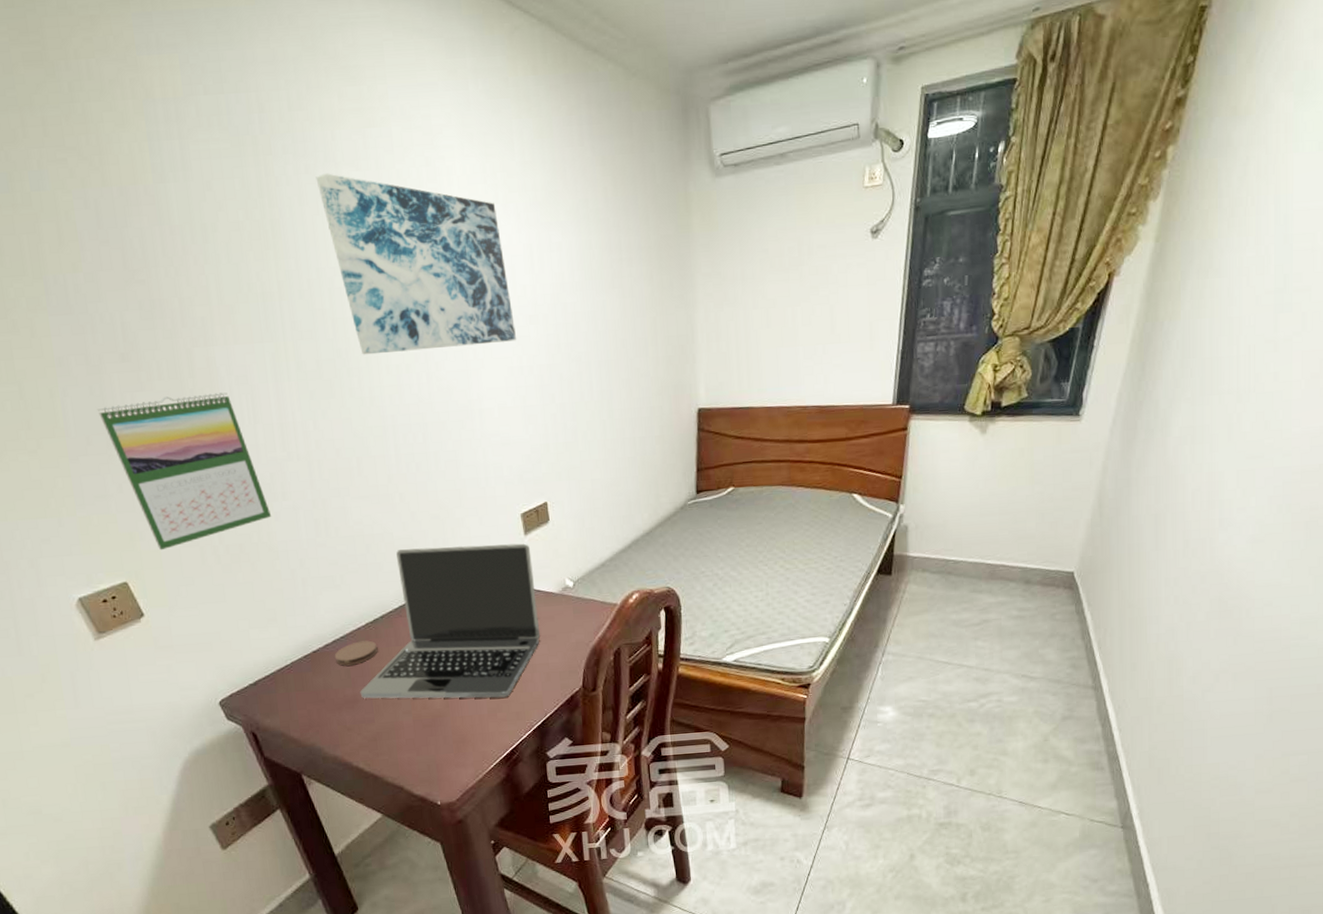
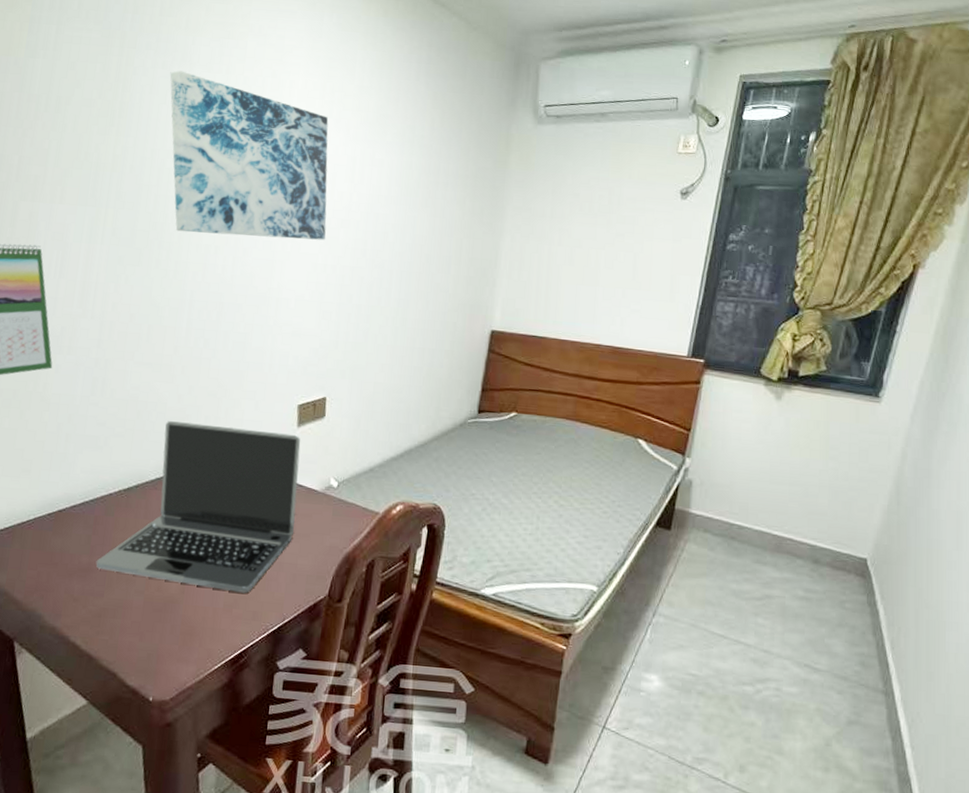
coaster: present [334,640,378,666] -> none [79,507,125,532]

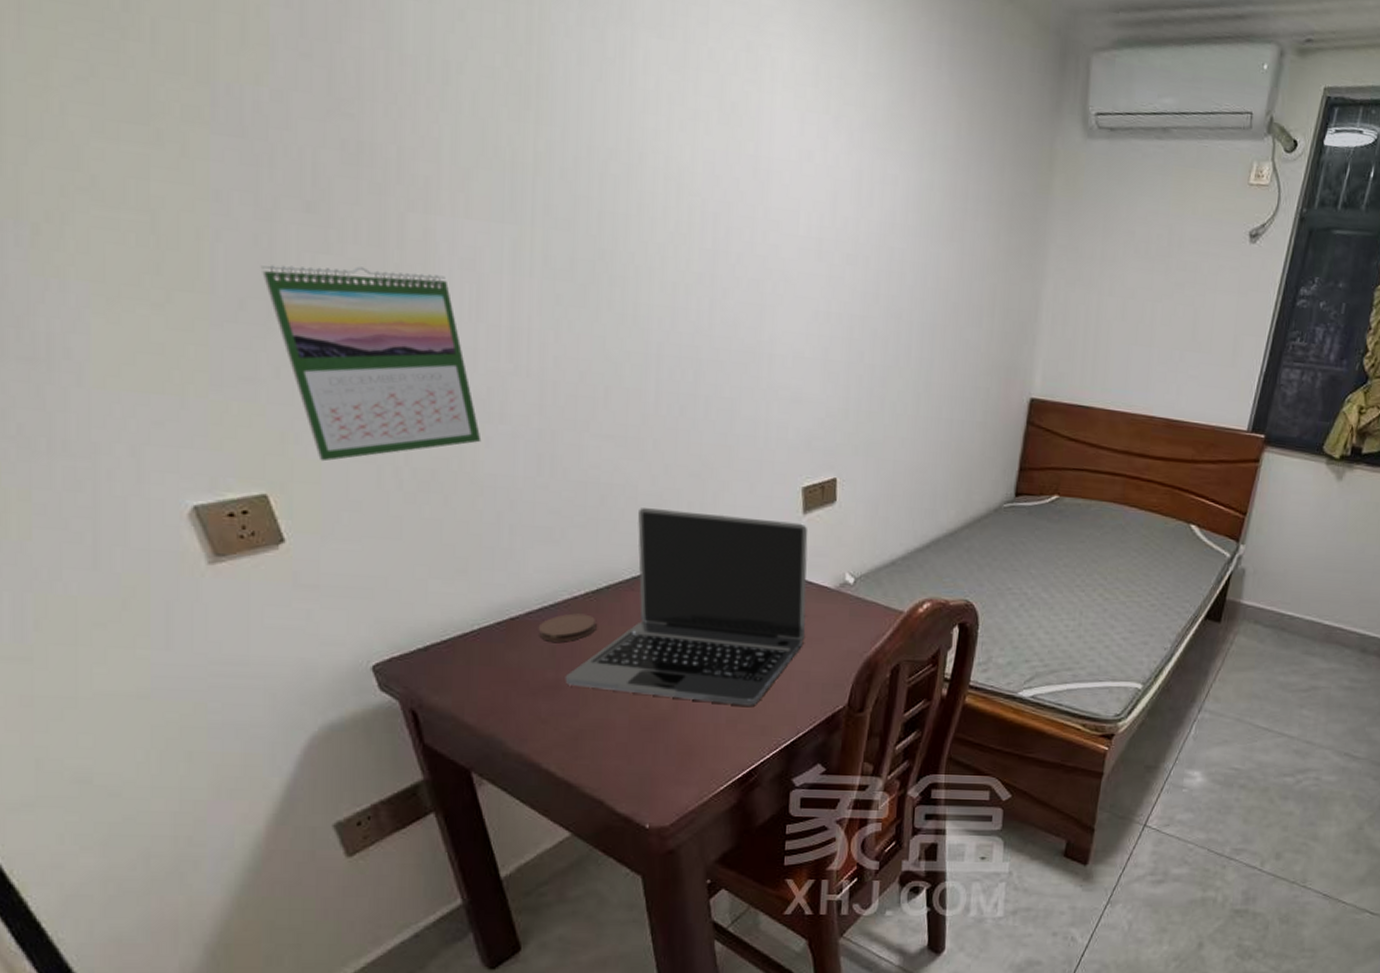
coaster: none [79,507,125,532] -> present [538,613,597,642]
wall art: present [170,70,329,241] -> none [604,32,829,281]

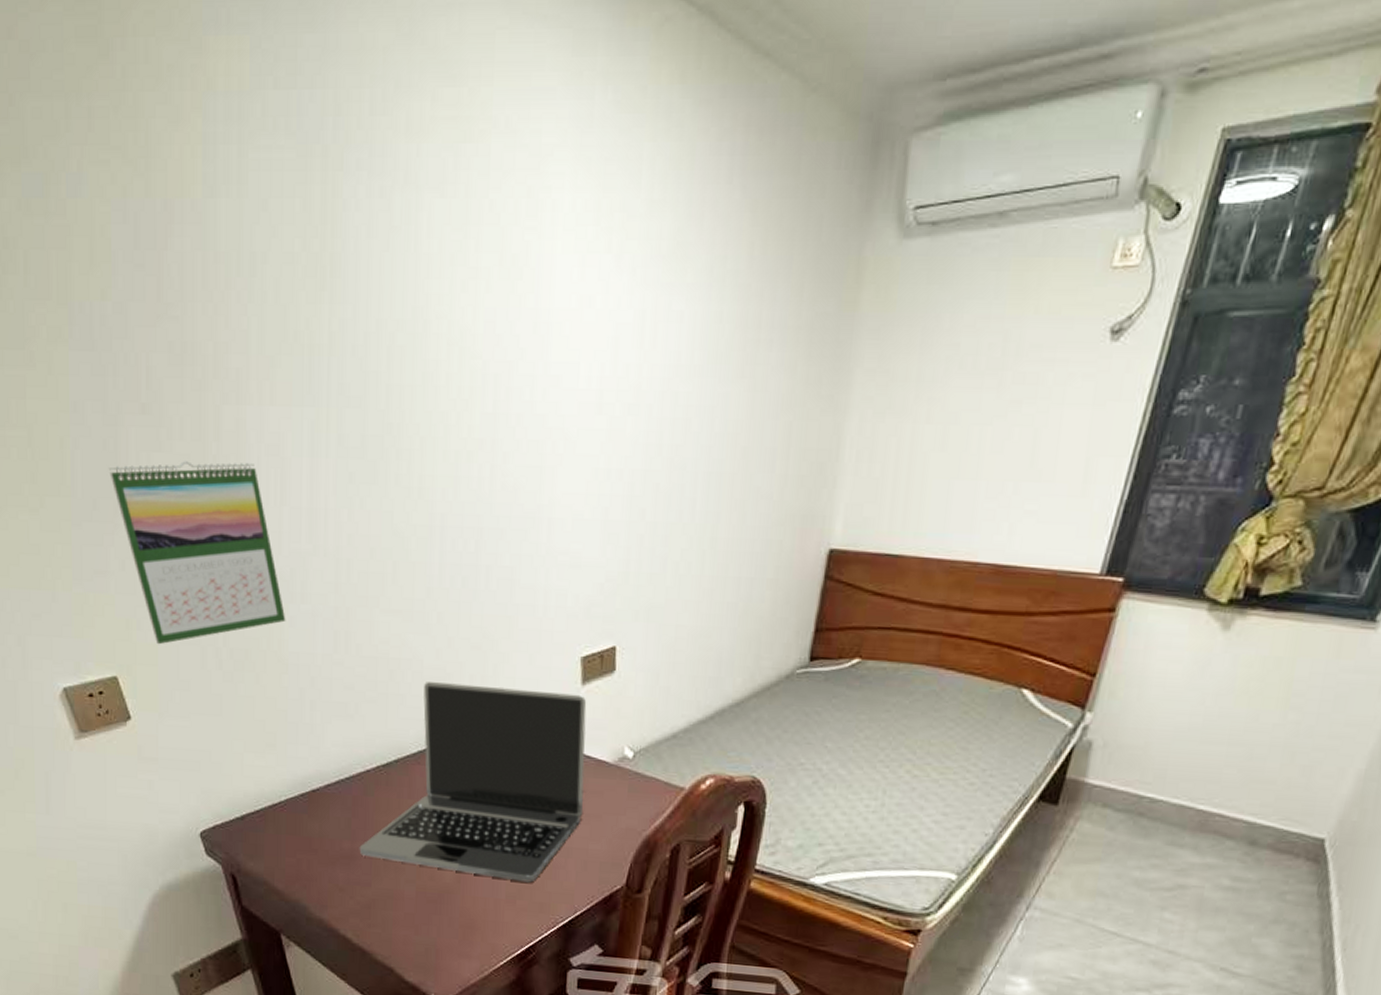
coaster: present [538,613,597,642] -> none [335,786,387,814]

